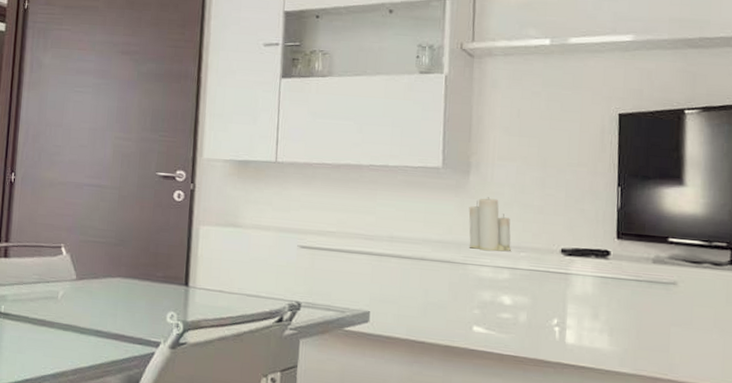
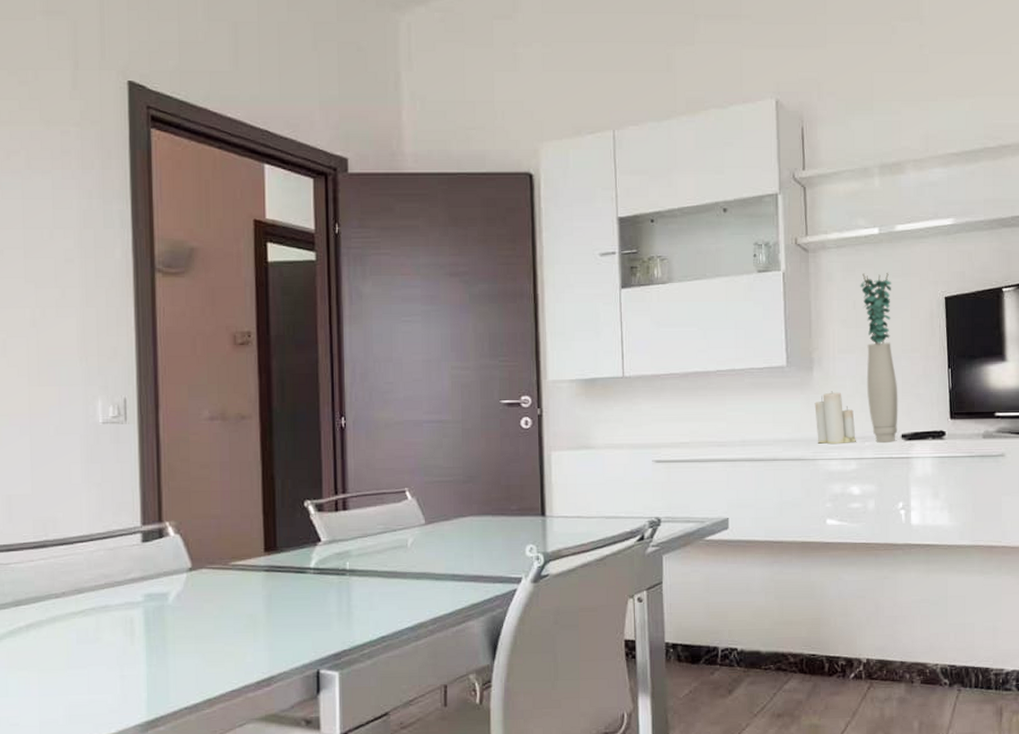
vase: none [526,83,561,256] -> present [860,273,898,443]

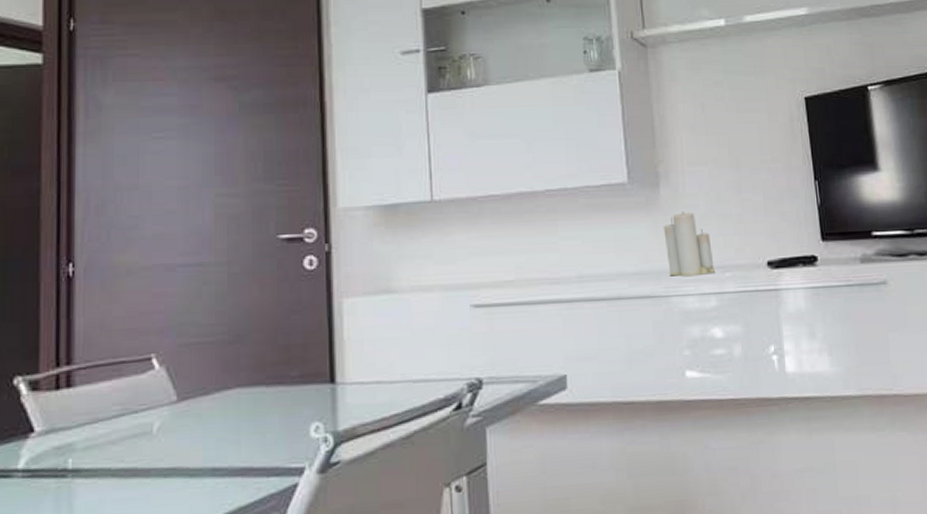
vase: present [860,273,898,443] -> none [708,70,762,273]

